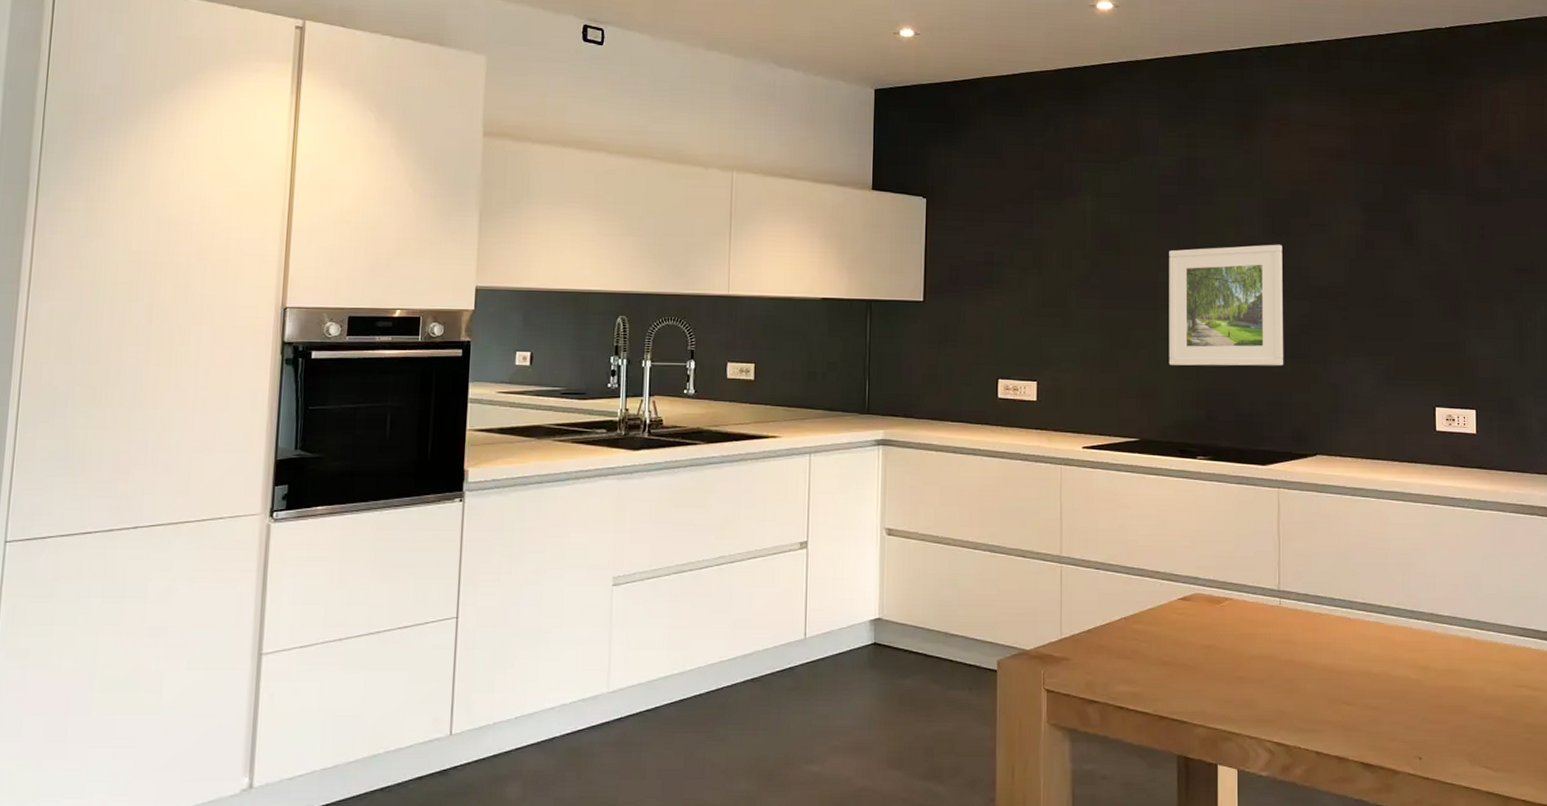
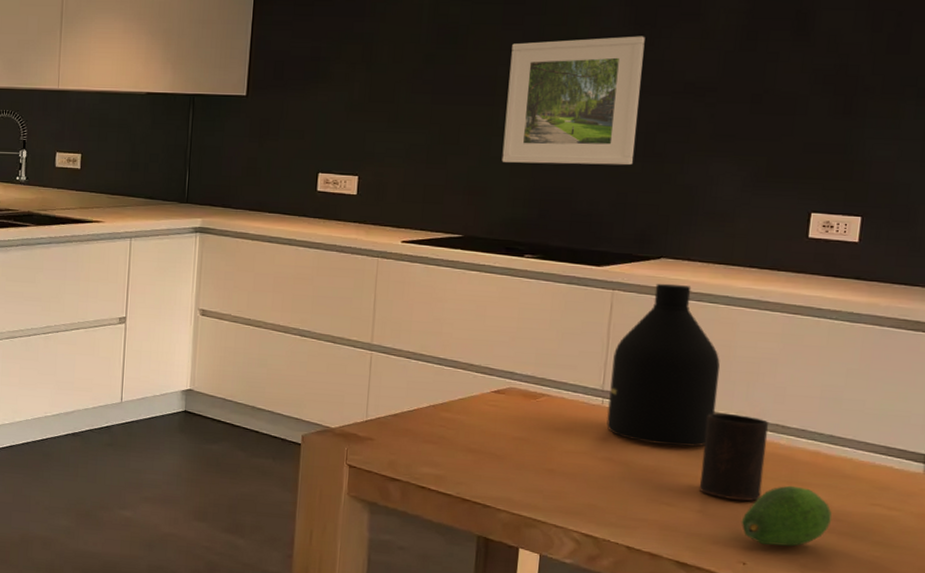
bottle: none [1285,479,1379,643] -> present [606,283,721,447]
cup: none [1372,605,1426,694] -> present [699,413,769,501]
fruit: none [1413,674,1488,737] -> present [741,485,832,547]

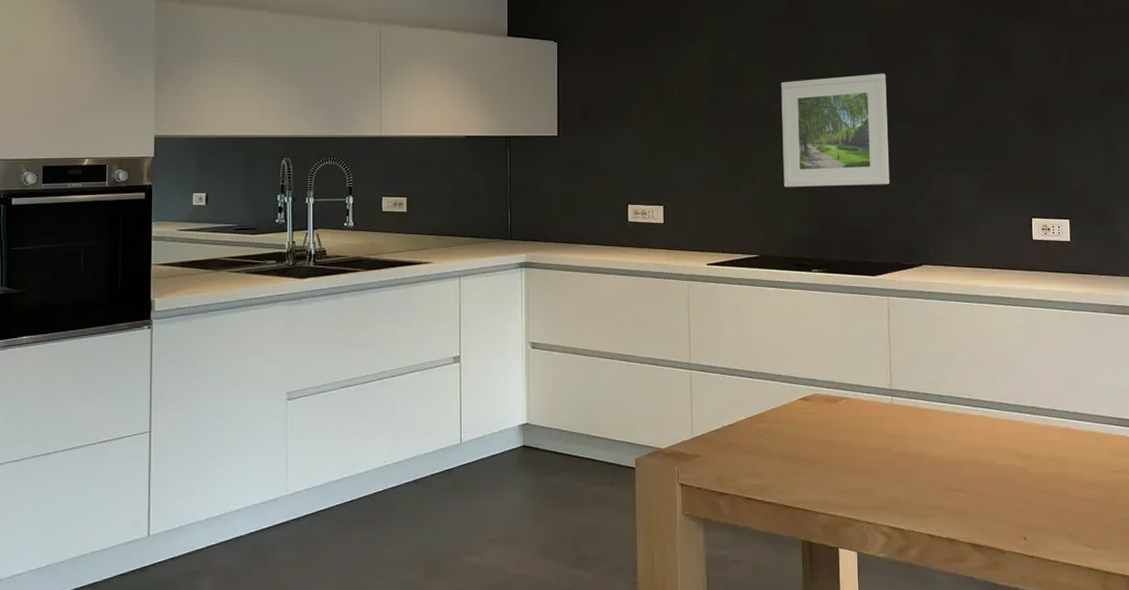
bottle: present [606,283,721,447] -> none [896,287,984,435]
cup: present [699,413,769,501] -> none [977,400,1029,480]
fruit: present [741,485,832,547] -> none [1017,461,1087,519]

